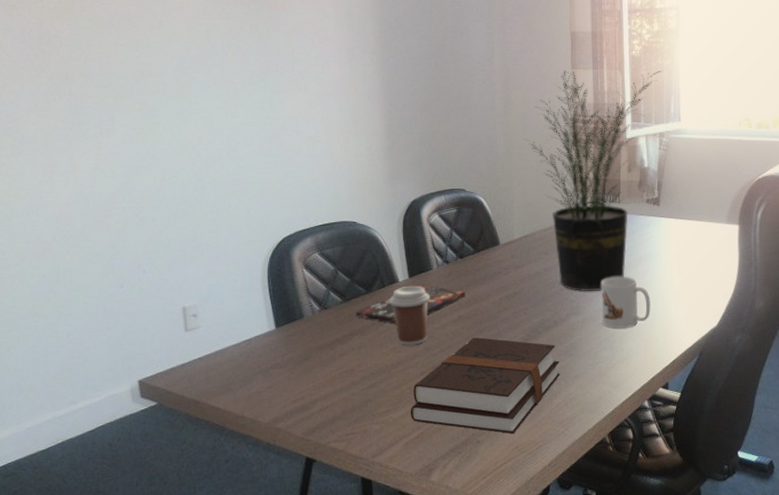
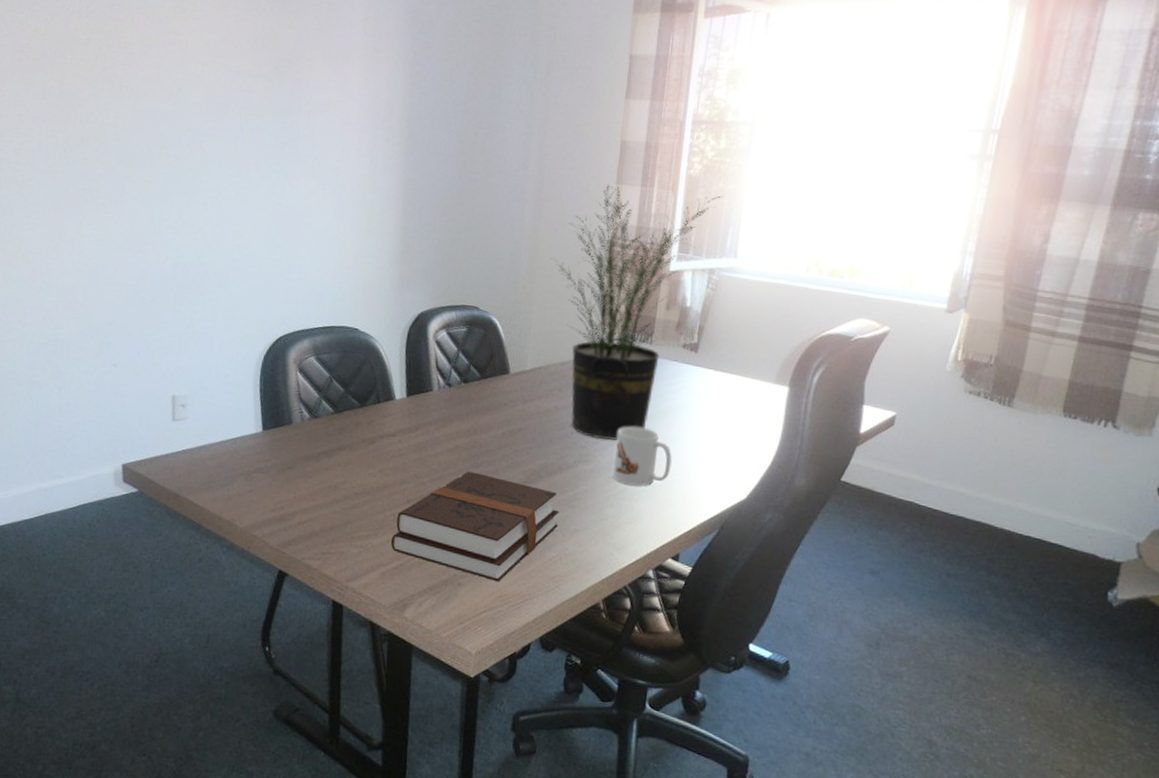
book: present [356,285,466,324] -> none [346,406,466,445]
coffee cup: present [389,285,430,345] -> none [382,405,427,470]

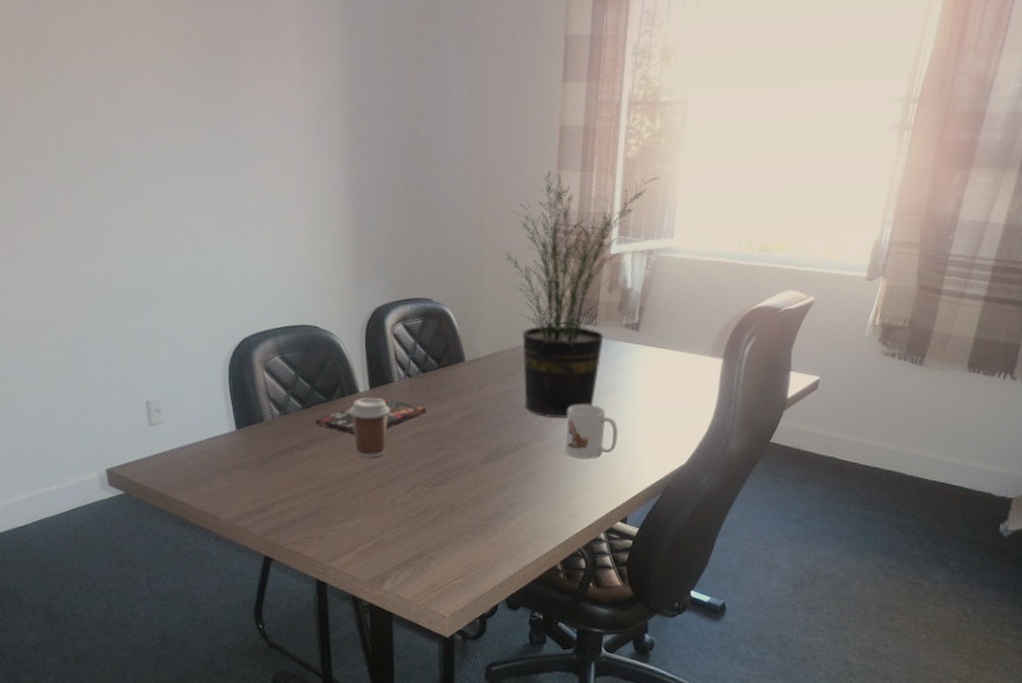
book: none [346,406,466,445] -> present [315,397,427,435]
coffee cup: none [382,405,427,470] -> present [349,397,390,458]
hardback book: present [390,471,559,582] -> none [365,455,518,553]

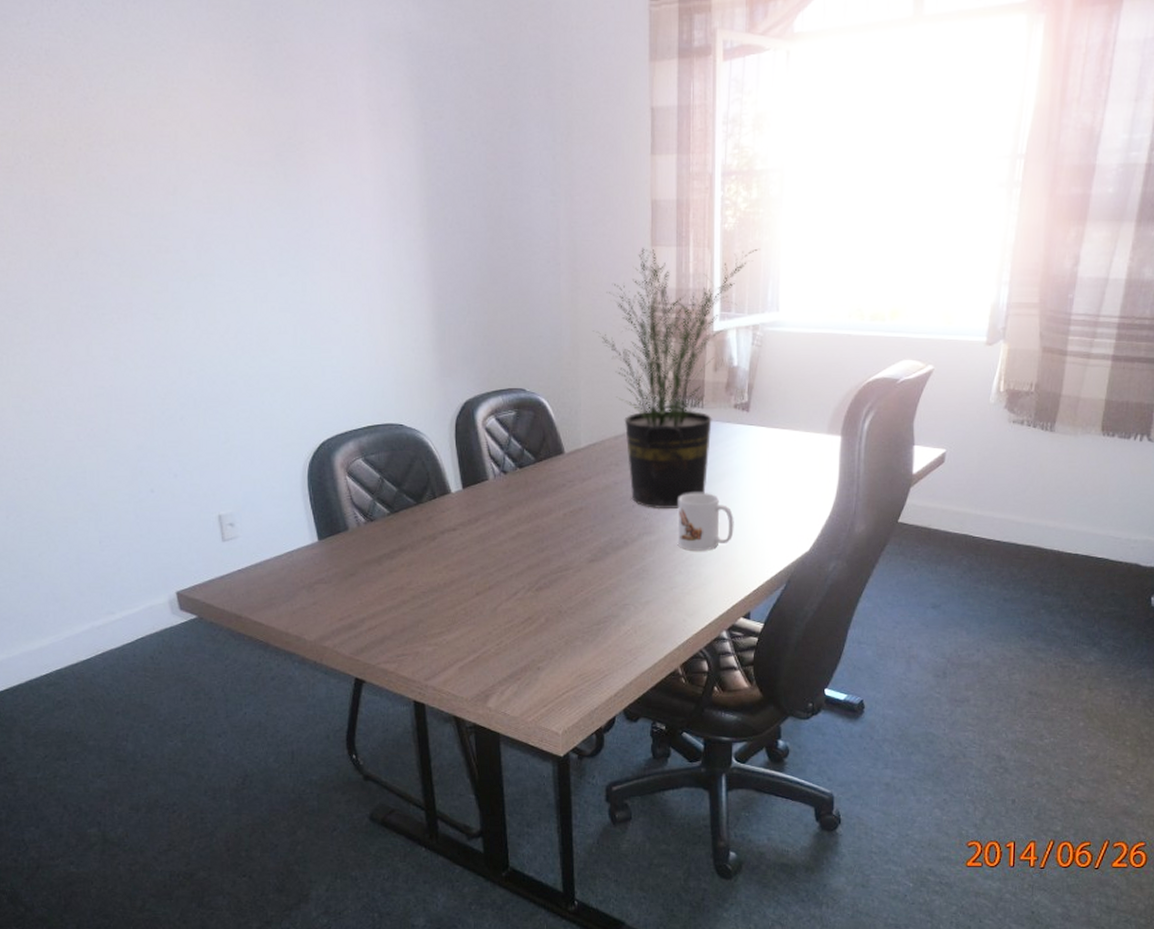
book: present [315,397,427,435] -> none [405,497,526,540]
coffee cup: present [349,397,390,458] -> none [441,497,486,563]

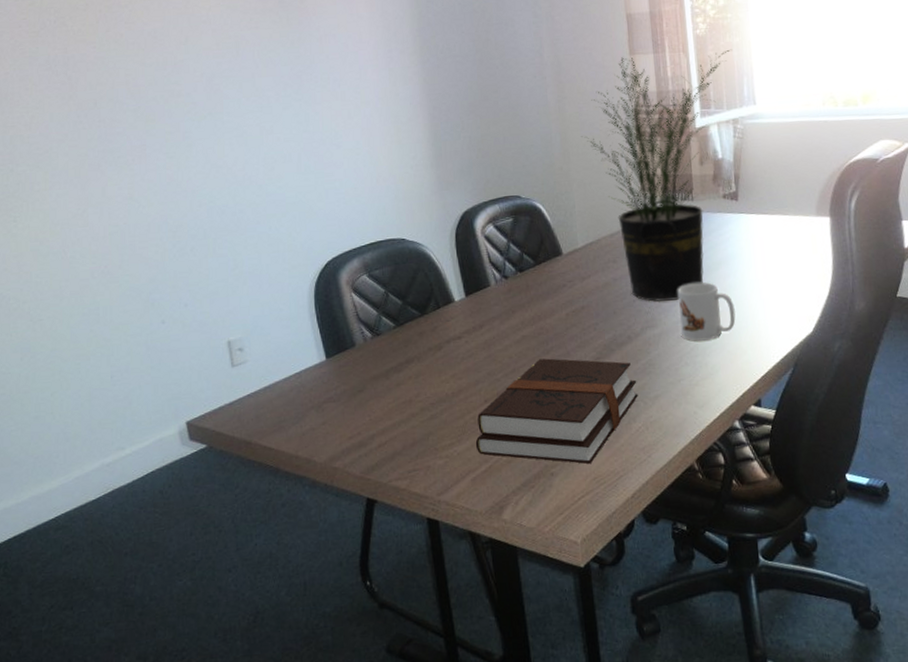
hardback book: none [465,557,629,662] -> present [475,358,638,465]

